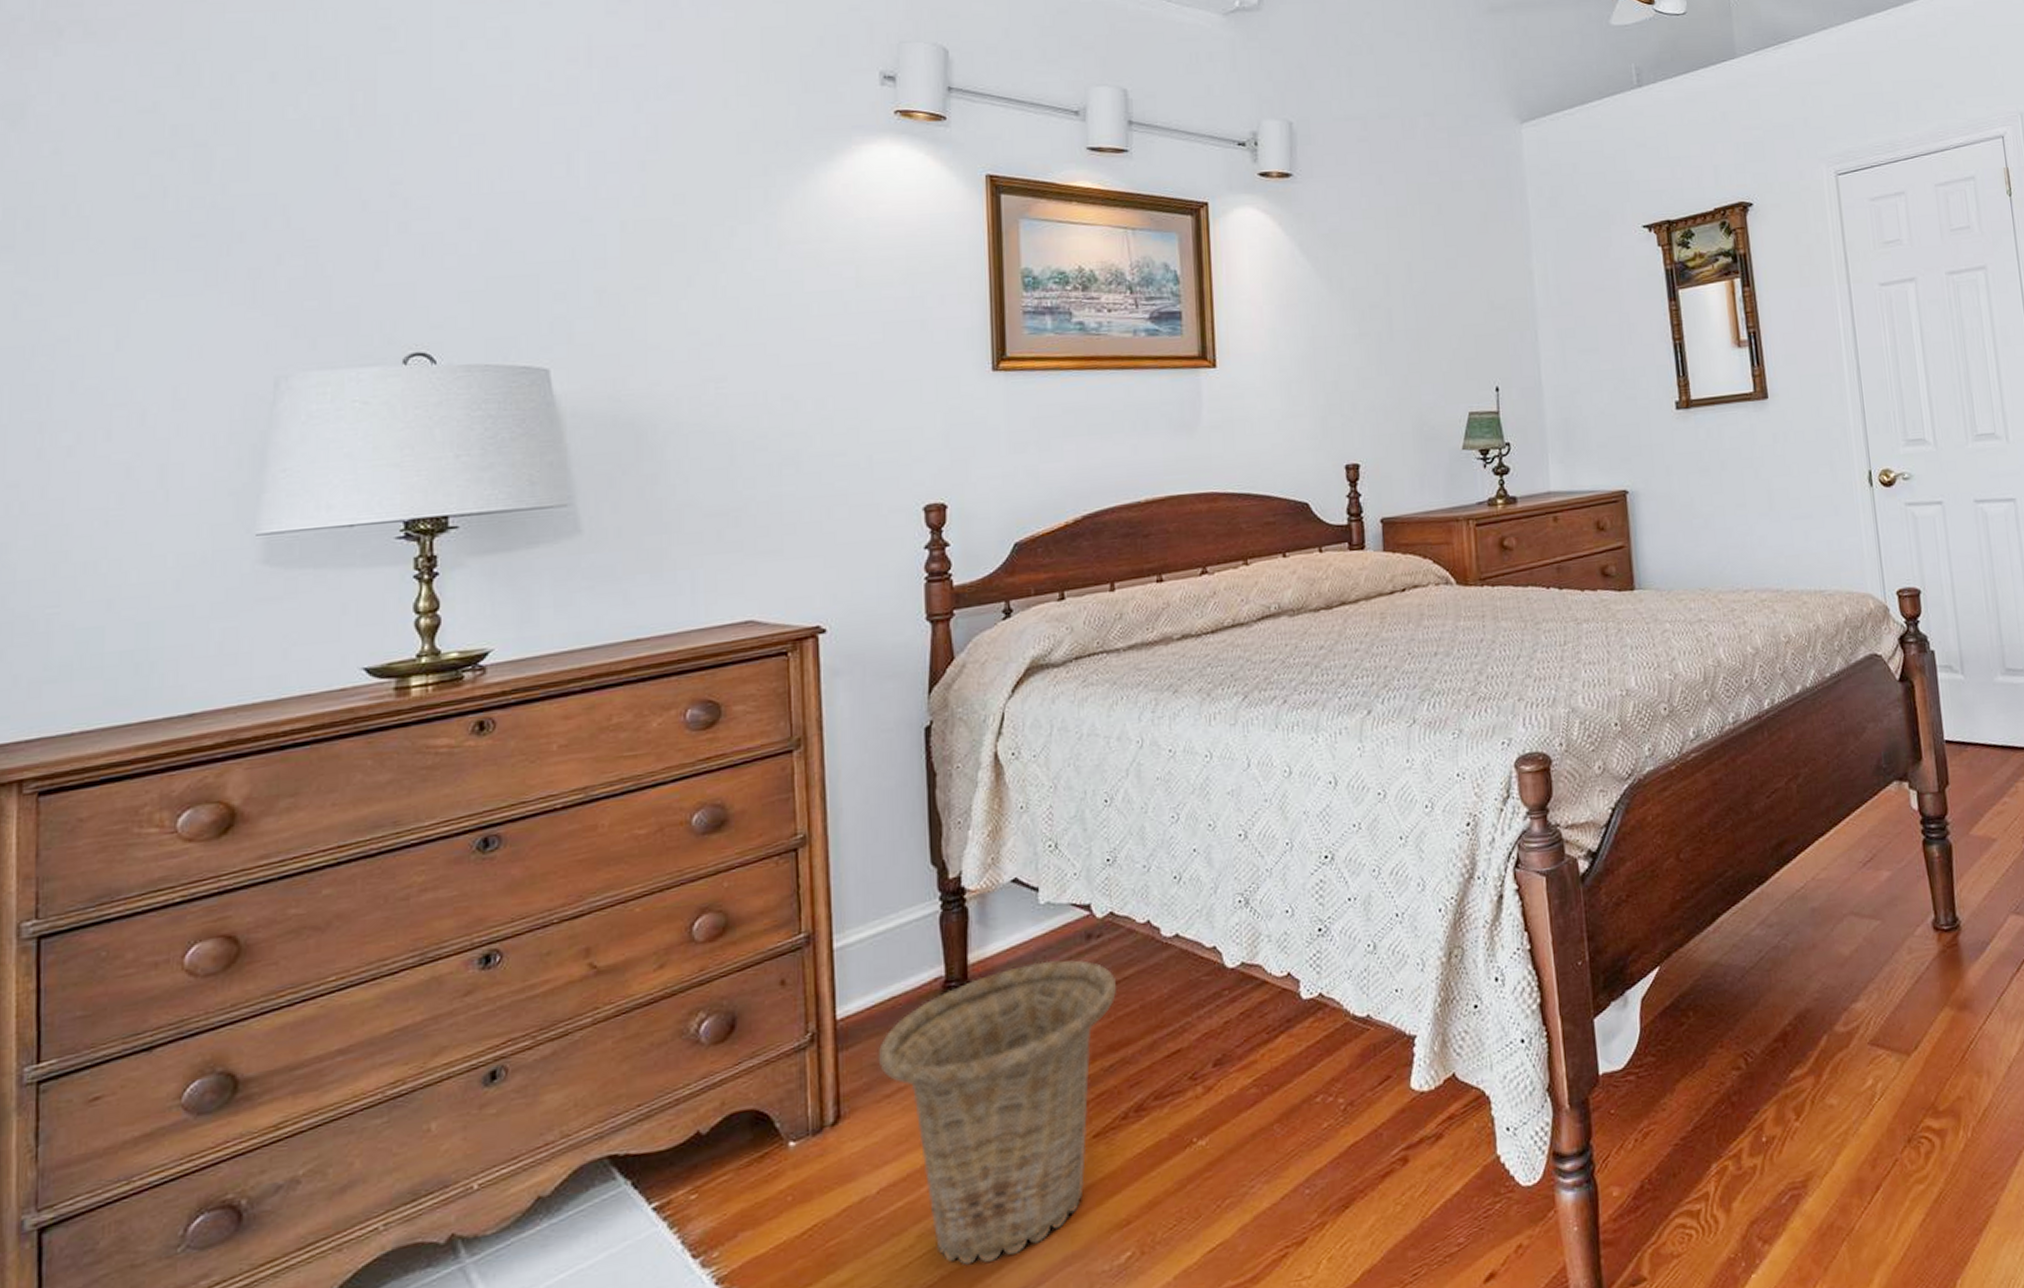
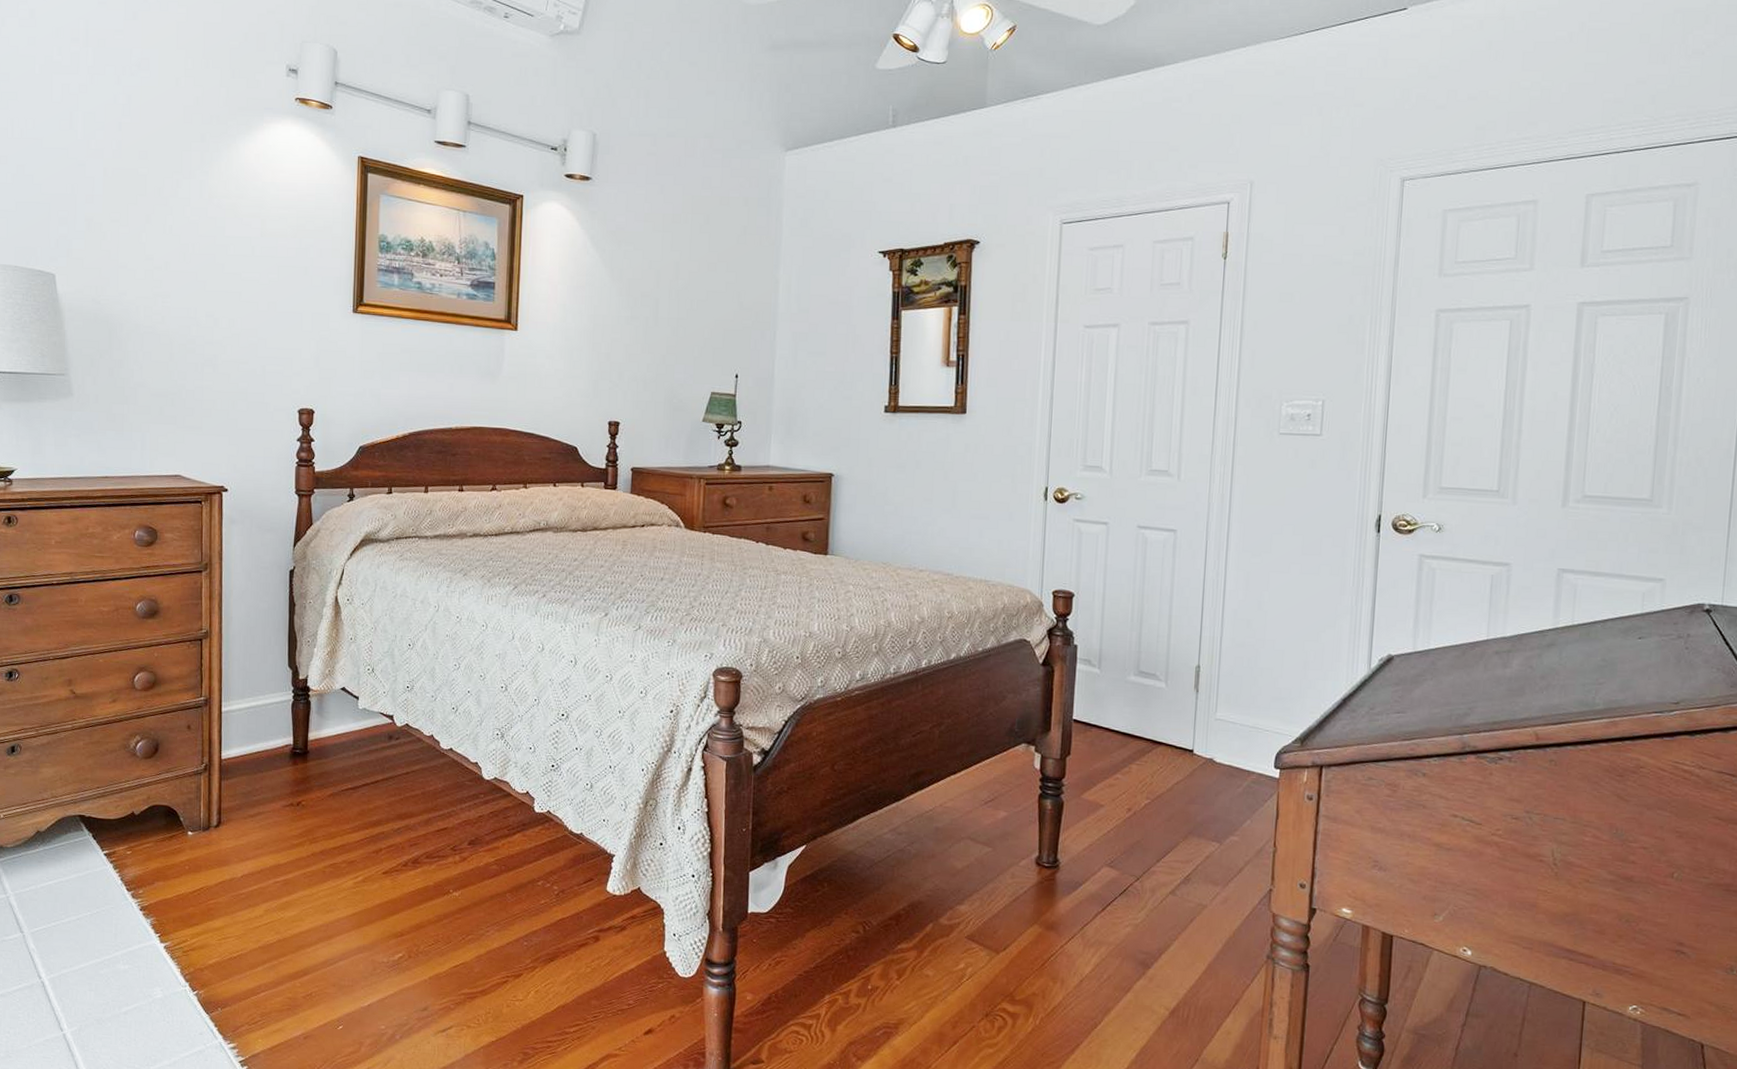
basket: present [878,960,1117,1265] -> none [246,748,407,939]

